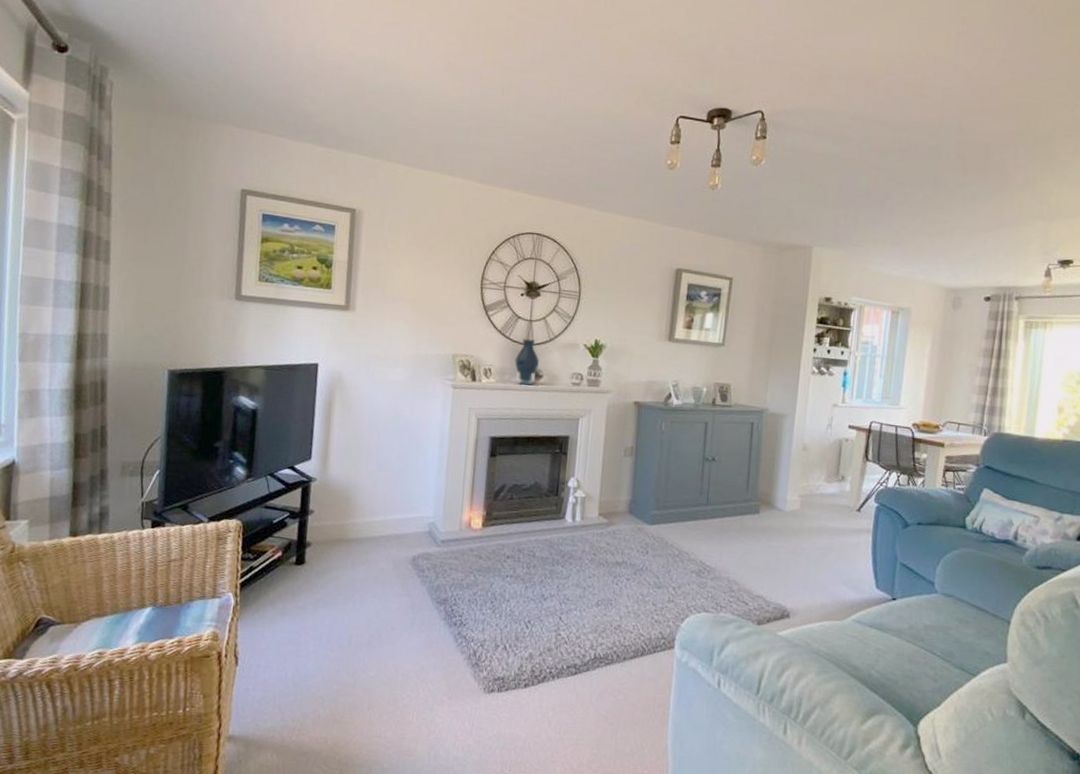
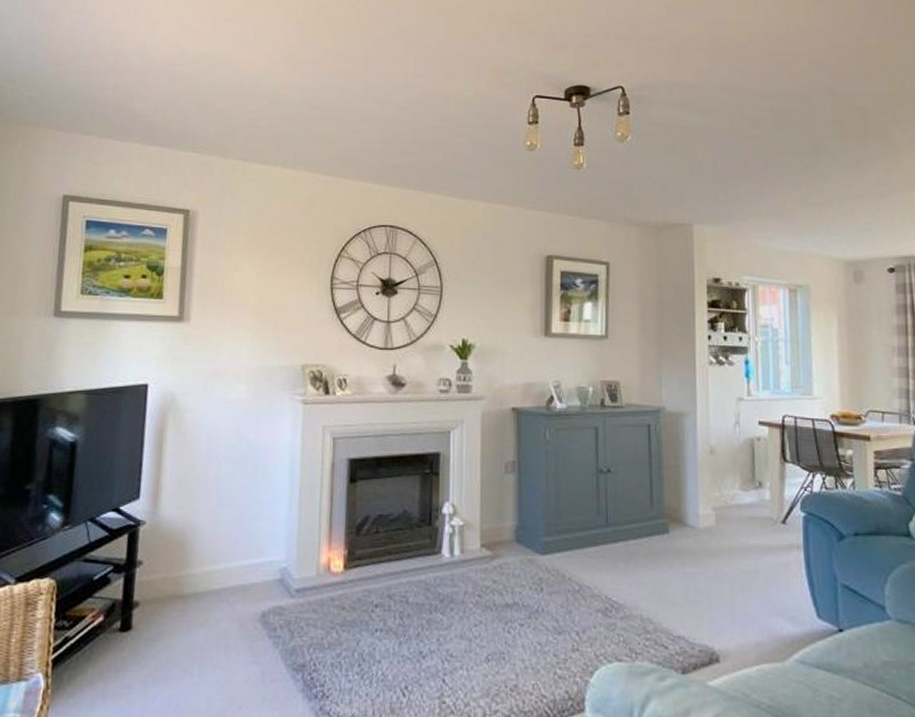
vase: present [514,339,540,385] -> none [372,342,402,396]

